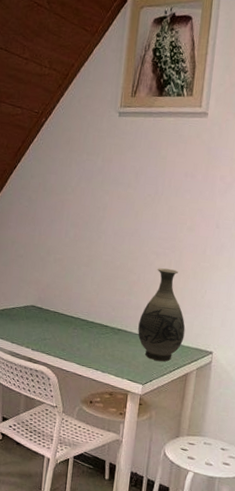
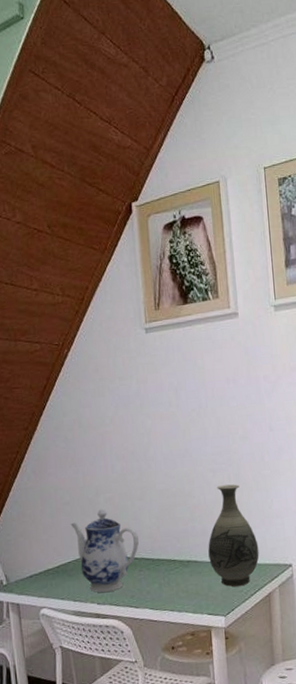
teapot: none [20,267,79,341] -> present [70,509,140,593]

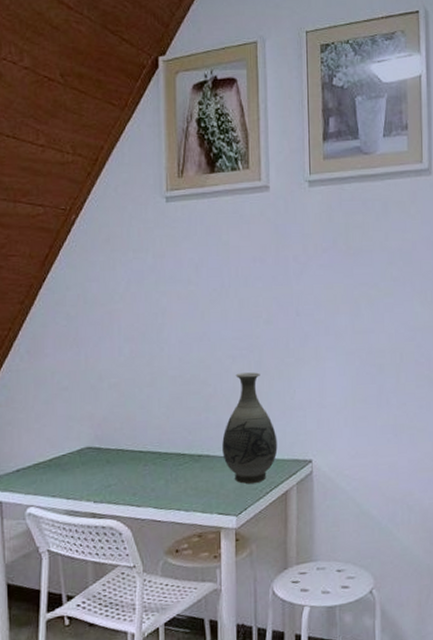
teapot: present [70,509,140,593] -> none [67,396,146,489]

